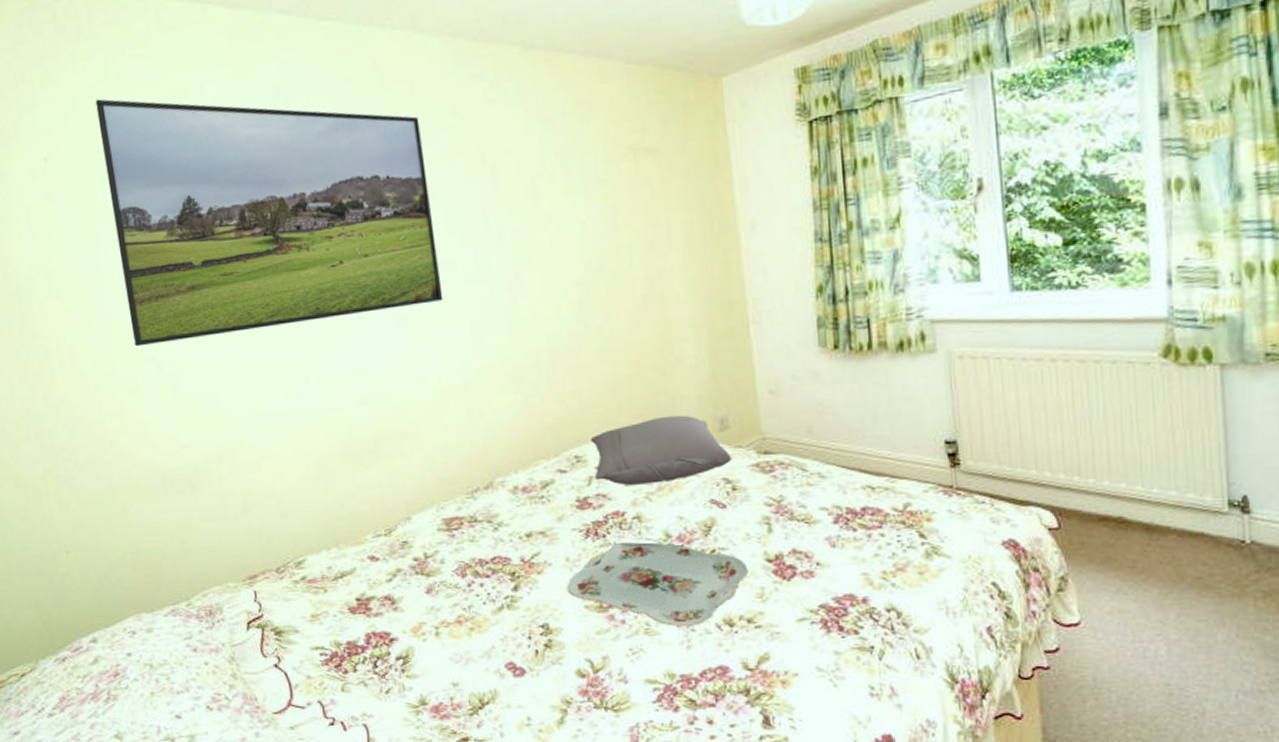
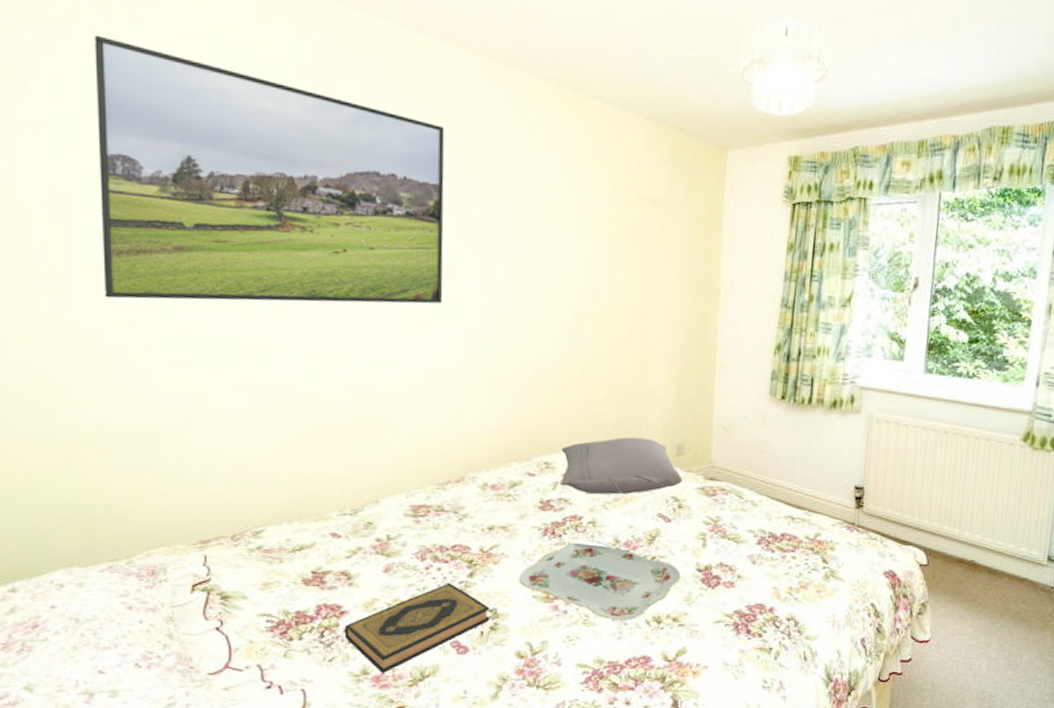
hardback book: none [396,599,543,702] -> present [344,583,490,673]

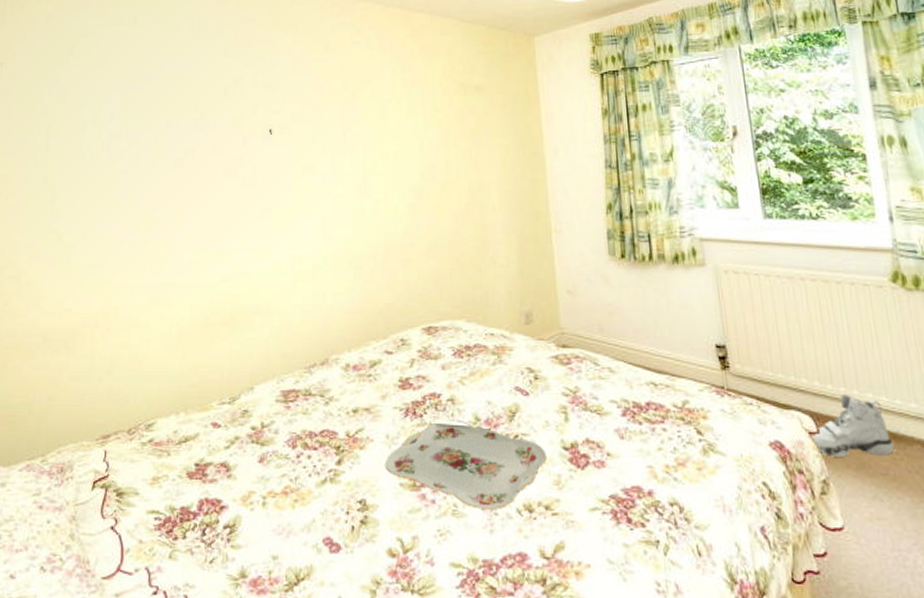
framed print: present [94,35,445,304] -> none [42,22,303,220]
hardback book: present [344,583,490,673] -> none [224,471,360,576]
pillow: present [560,437,683,495] -> none [415,308,535,369]
sneaker: none [921,535,987,586] -> present [812,394,894,457]

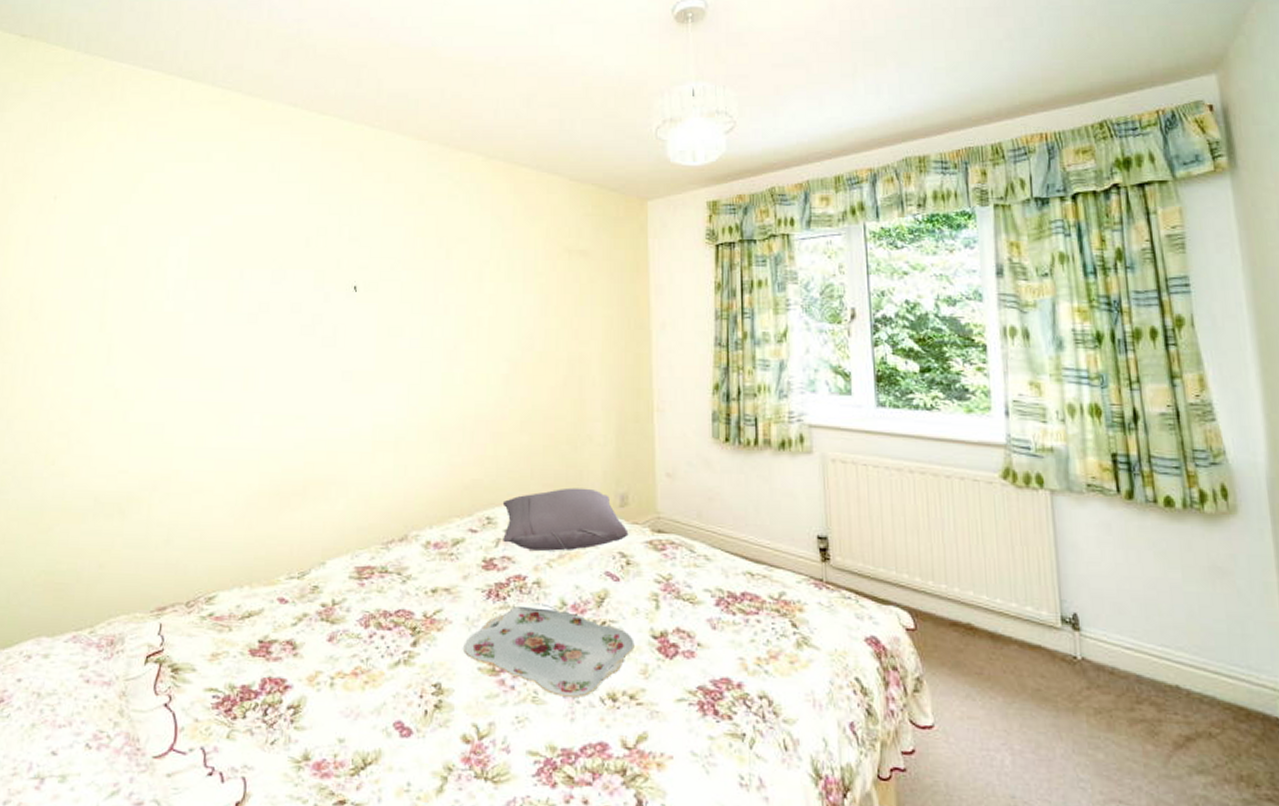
pillow: none [415,308,535,369] -> present [502,487,629,551]
sneaker: present [812,394,894,457] -> none [909,591,991,655]

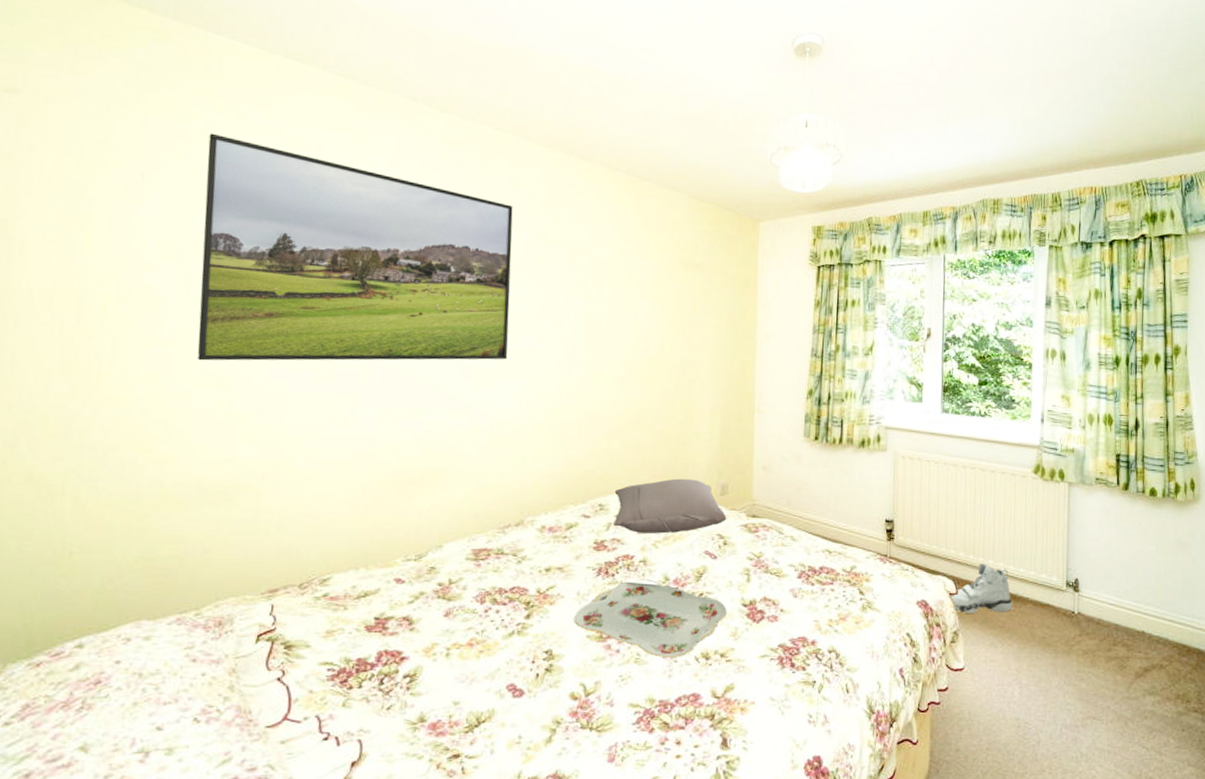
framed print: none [97,153,390,373] -> present [197,133,513,361]
sneaker: none [909,591,991,655] -> present [951,563,1012,613]

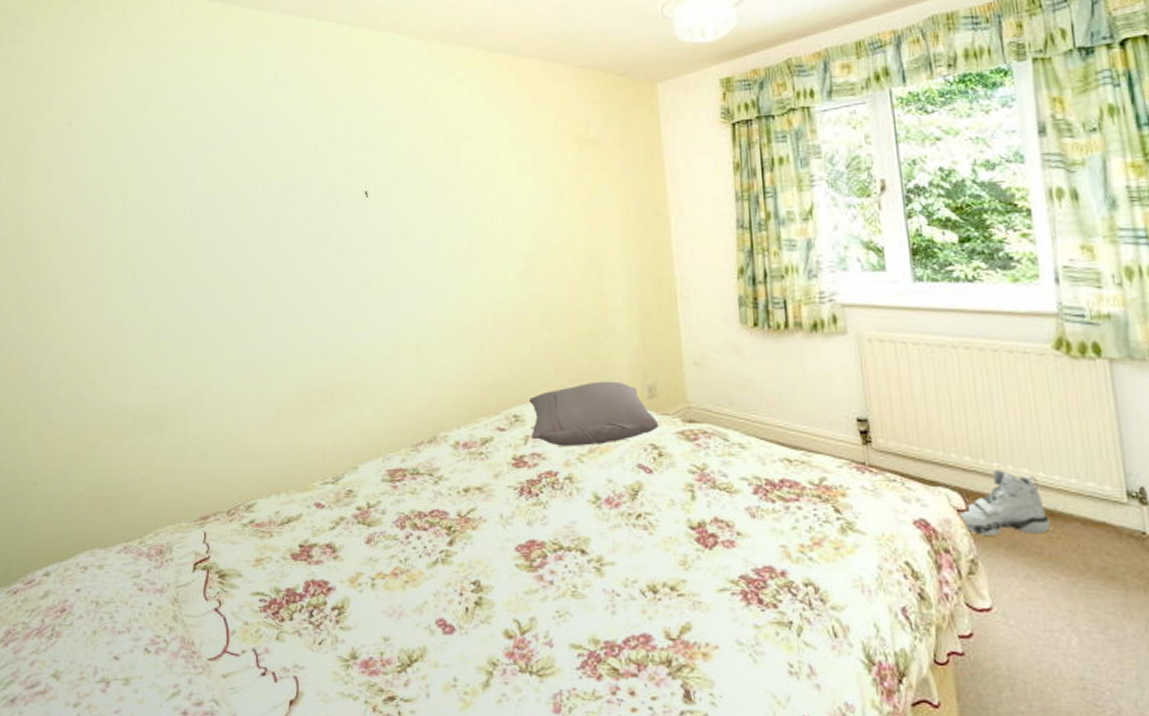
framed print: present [197,133,513,361] -> none [120,76,404,293]
serving tray: present [574,579,727,657] -> none [499,498,672,590]

